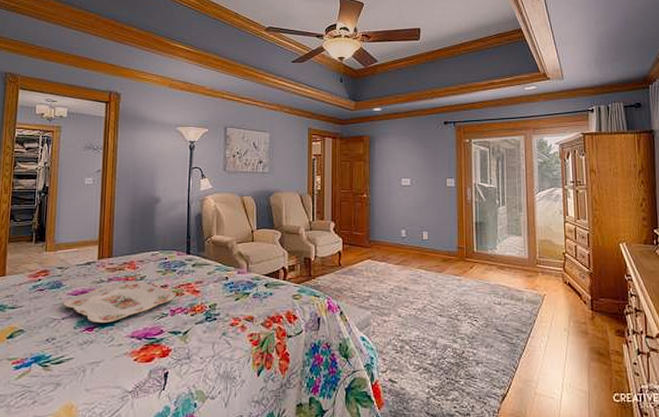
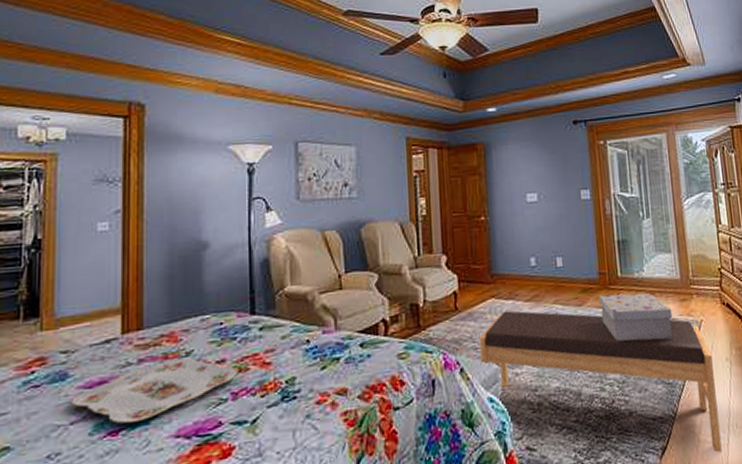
bench: none [356,270,555,406] -> present [479,310,722,453]
decorative box: none [456,265,519,307] -> present [598,292,673,342]

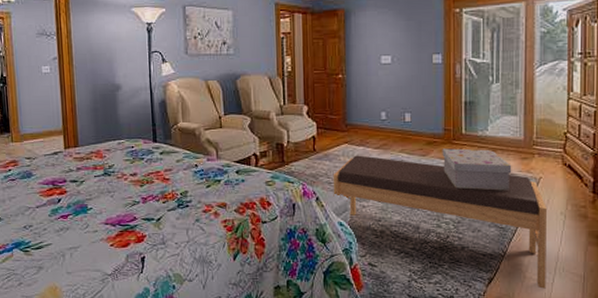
serving tray: present [72,357,237,424] -> none [36,169,145,212]

